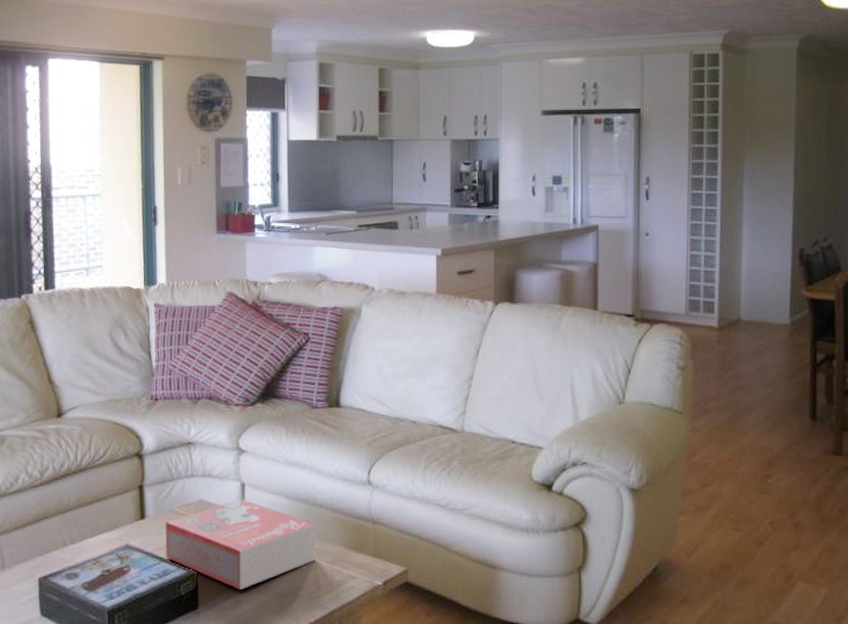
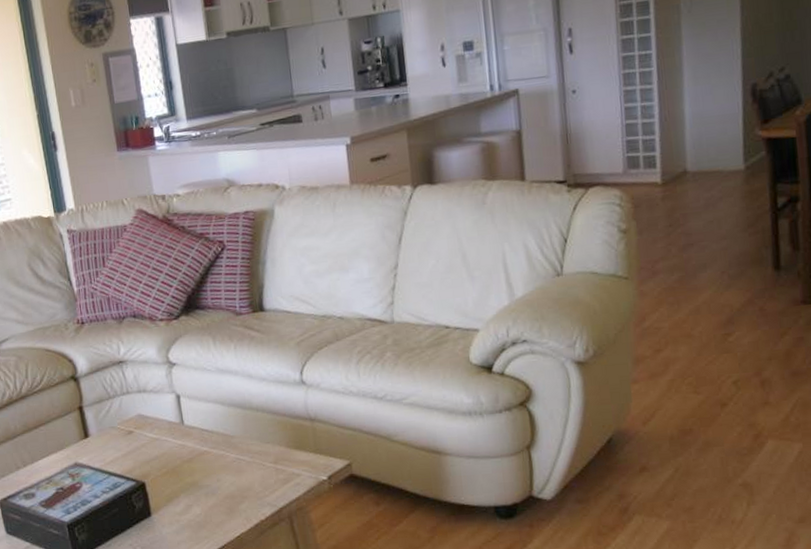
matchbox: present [165,499,316,590] -> none [109,410,259,495]

